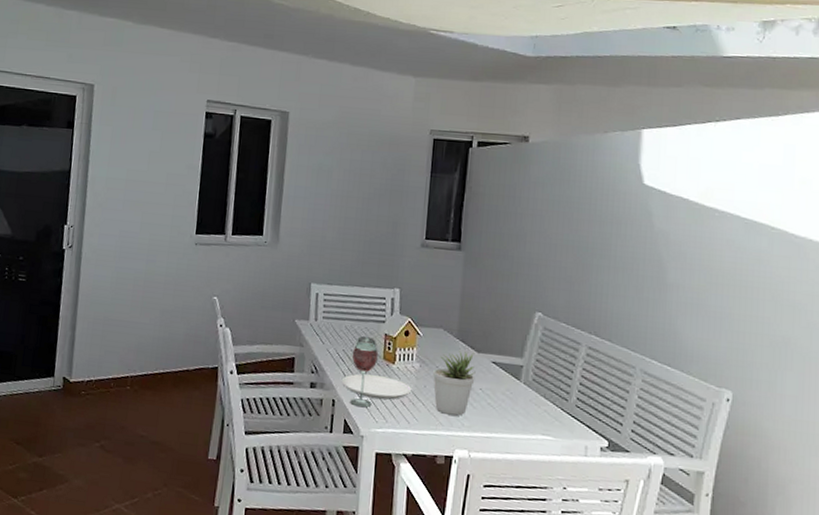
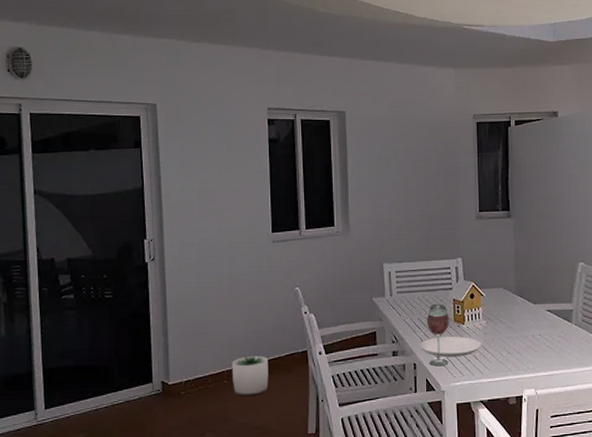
planter: none [135,364,176,409] -> present [232,356,269,398]
potted plant: present [433,351,476,416] -> none [498,304,534,361]

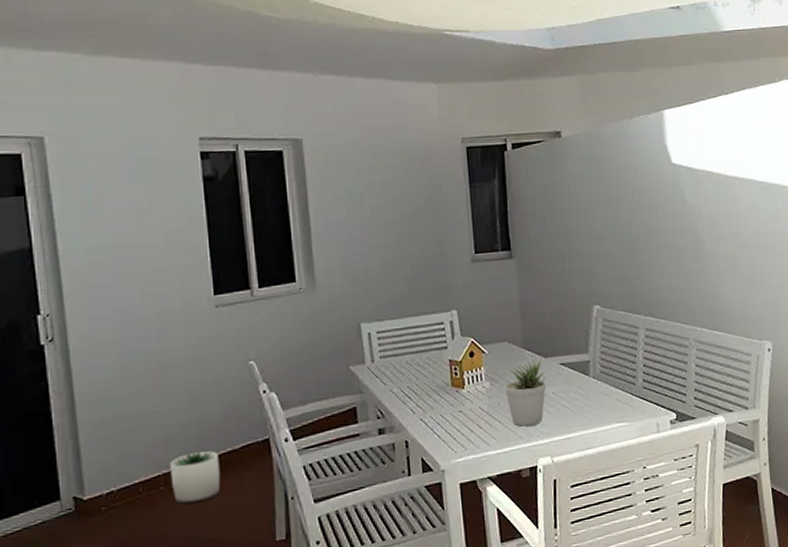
plate: present [419,336,482,357] -> none [411,403,487,430]
wineglass: present [426,304,449,366] -> none [417,366,448,442]
potted plant: none [498,304,534,361] -> present [504,359,547,427]

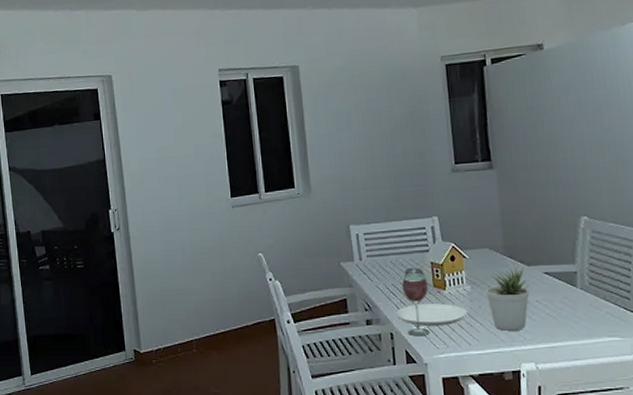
planter: present [169,451,221,506] -> none [199,325,238,367]
plate: none [411,403,487,430] -> present [395,303,468,326]
wineglass: none [417,366,448,442] -> present [401,268,430,337]

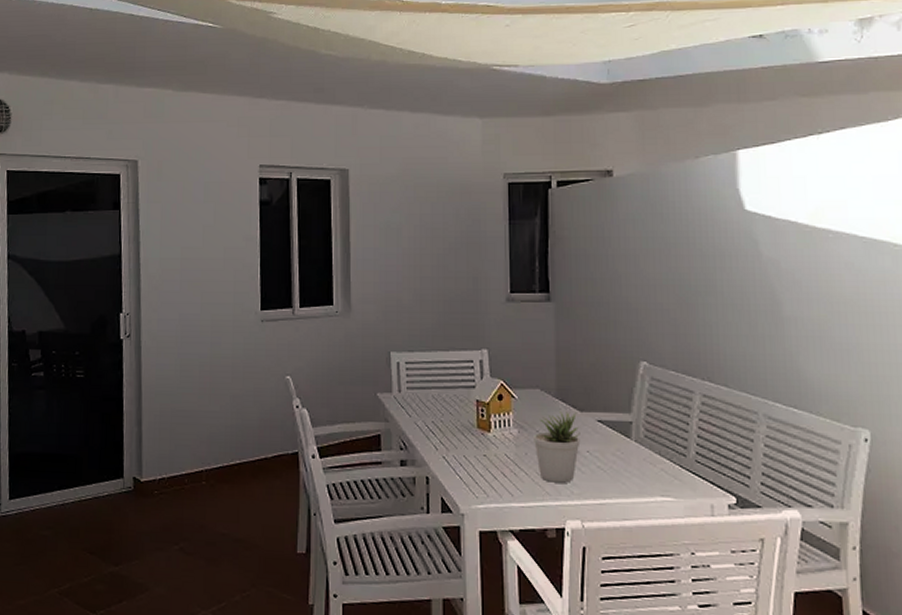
plate: present [395,303,468,326] -> none [433,446,512,472]
wineglass: present [401,268,430,337] -> none [442,405,471,483]

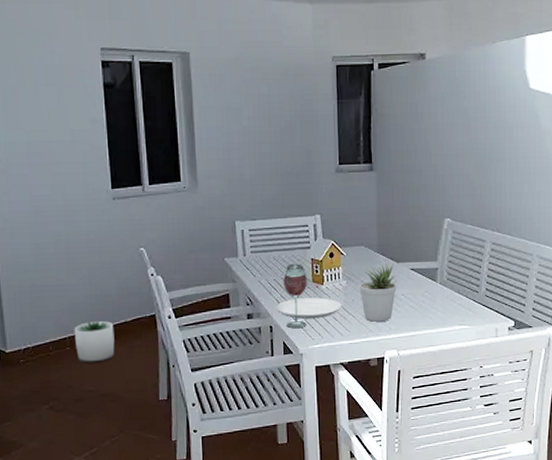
planter: none [211,455,253,504] -> present [74,321,115,365]
plate: none [433,446,512,472] -> present [276,297,342,319]
wineglass: none [442,405,471,483] -> present [283,264,307,329]

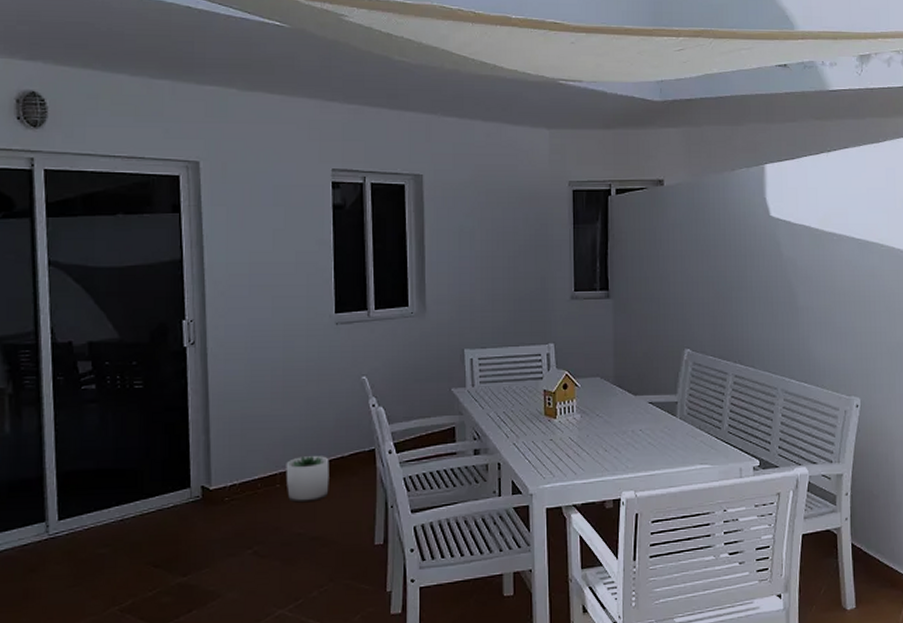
plate: present [276,297,342,319] -> none [505,432,576,455]
wineglass: present [283,264,307,329] -> none [513,396,539,466]
potted plant: present [359,263,397,322] -> none [594,396,634,460]

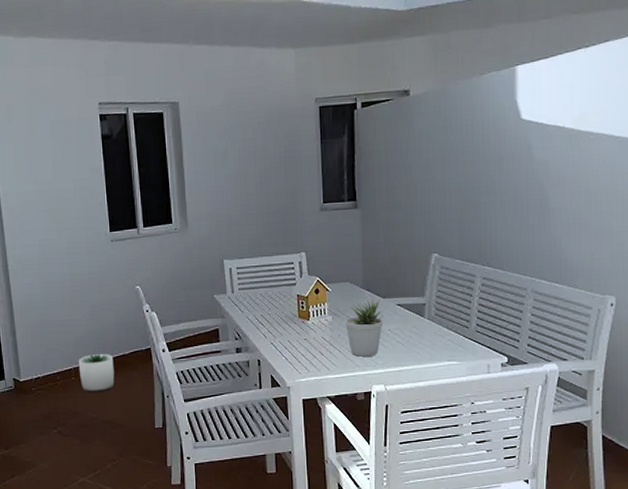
potted plant: none [594,396,634,460] -> present [345,299,383,357]

